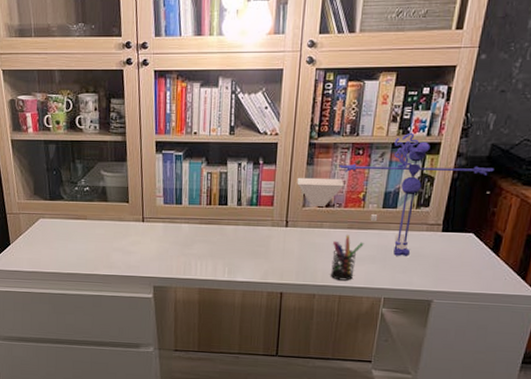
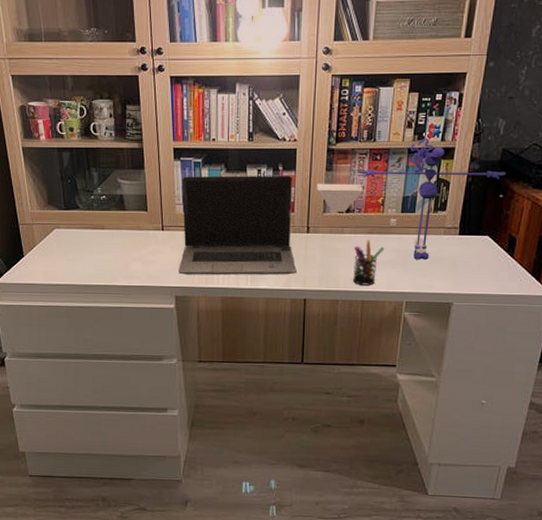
laptop computer: none [157,169,274,268] -> present [178,175,297,276]

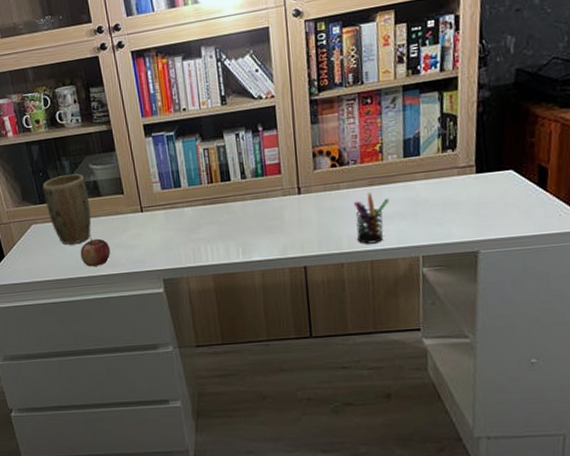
plant pot: none [69,185,114,252] -> present [42,174,92,244]
apple: none [99,249,129,277] -> present [80,238,111,267]
laptop computer: present [178,175,297,276] -> none [155,135,292,256]
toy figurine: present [317,138,506,260] -> none [302,70,525,208]

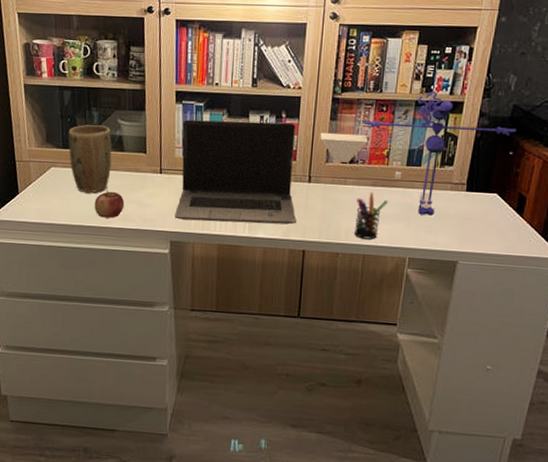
laptop computer: none [155,135,292,256] -> present [175,119,297,225]
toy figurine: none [302,70,525,208] -> present [320,90,516,216]

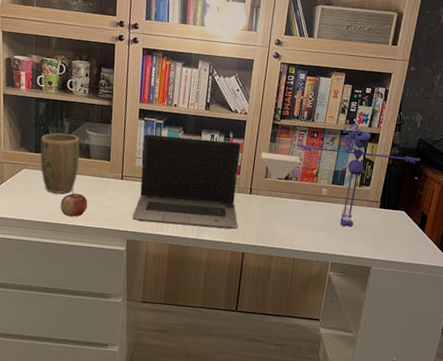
pen holder: present [353,192,388,240] -> none [286,205,316,246]

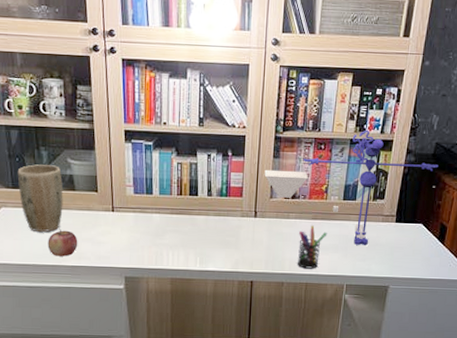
laptop computer: present [132,134,241,230] -> none [128,158,244,258]
pen holder: none [286,205,316,246] -> present [297,225,327,269]

